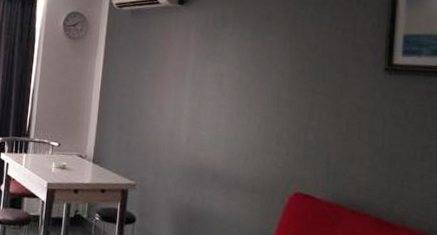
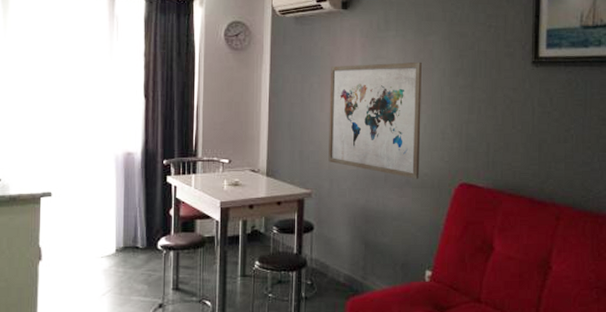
wall art: none [155,59,259,183] -> present [328,62,422,179]

